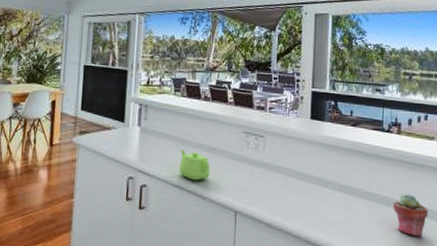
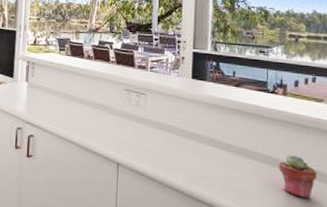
teapot: present [179,150,210,181] -> none [64,104,93,134]

